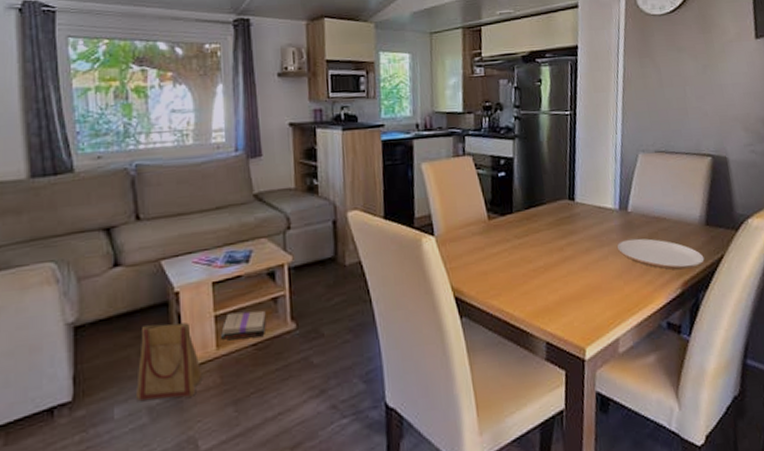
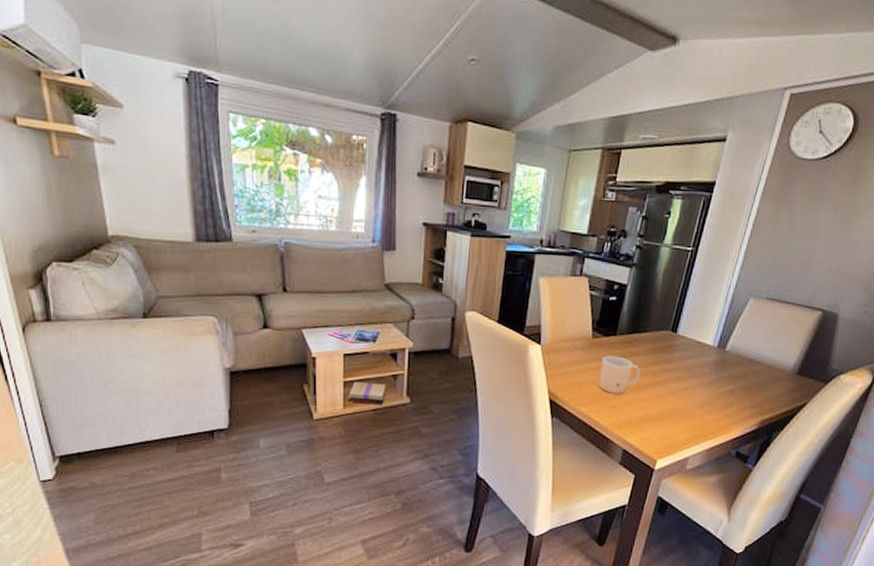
shopping bag: present [136,323,203,402] -> none [278,380,331,441]
mug: none [502,235,548,279] -> present [598,355,641,394]
plate: present [617,238,705,270] -> none [707,375,787,410]

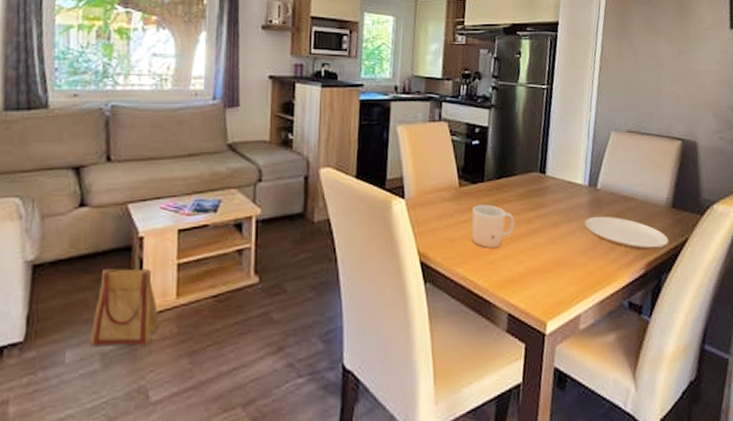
shopping bag: none [278,380,331,441] -> present [90,268,160,347]
books: present [348,382,386,404] -> none [182,261,229,290]
plate: none [707,375,787,410] -> present [585,216,669,250]

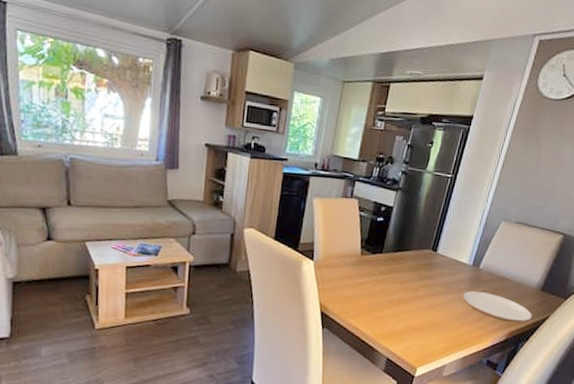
shopping bag: present [90,268,160,347] -> none [59,291,112,350]
mug: present [471,204,515,248] -> none [365,271,404,307]

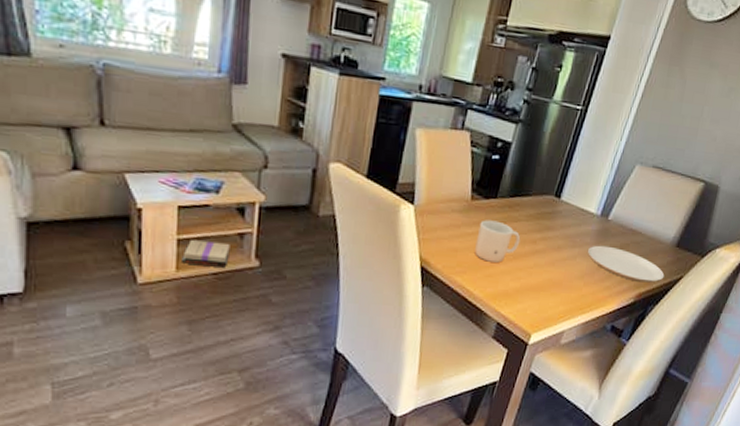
books: none [129,293,167,315] -> present [182,240,230,268]
mug: none [365,271,404,307] -> present [475,220,521,263]

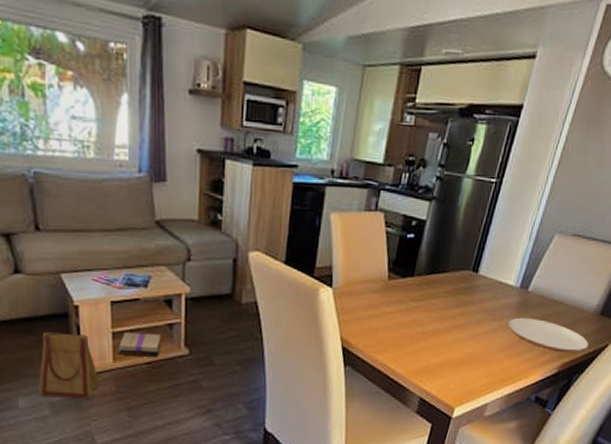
shopping bag: none [90,235,160,310] -> present [39,332,100,399]
mug: present [475,220,521,263] -> none [394,298,440,339]

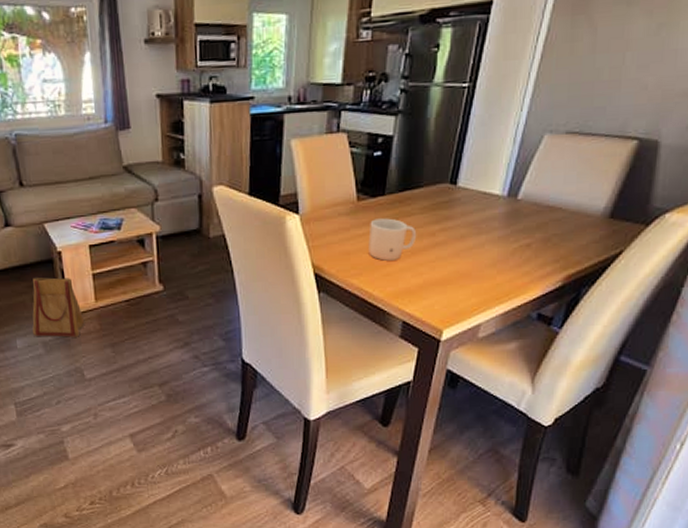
books: present [118,333,161,357] -> none [98,272,137,296]
mug: none [394,298,440,339] -> present [368,218,417,261]
plate: present [508,317,589,352] -> none [498,228,598,263]

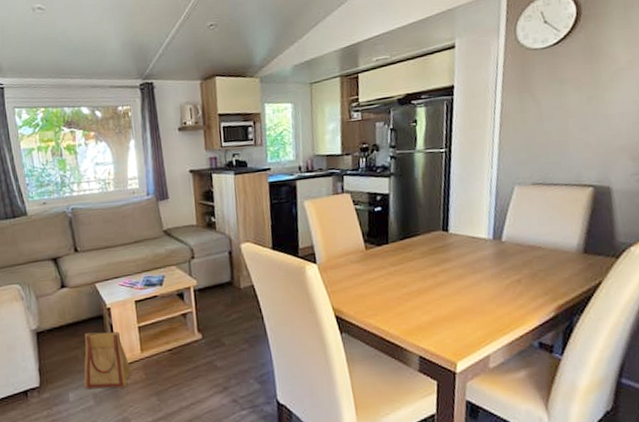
mug: present [368,218,417,261] -> none [378,263,421,301]

